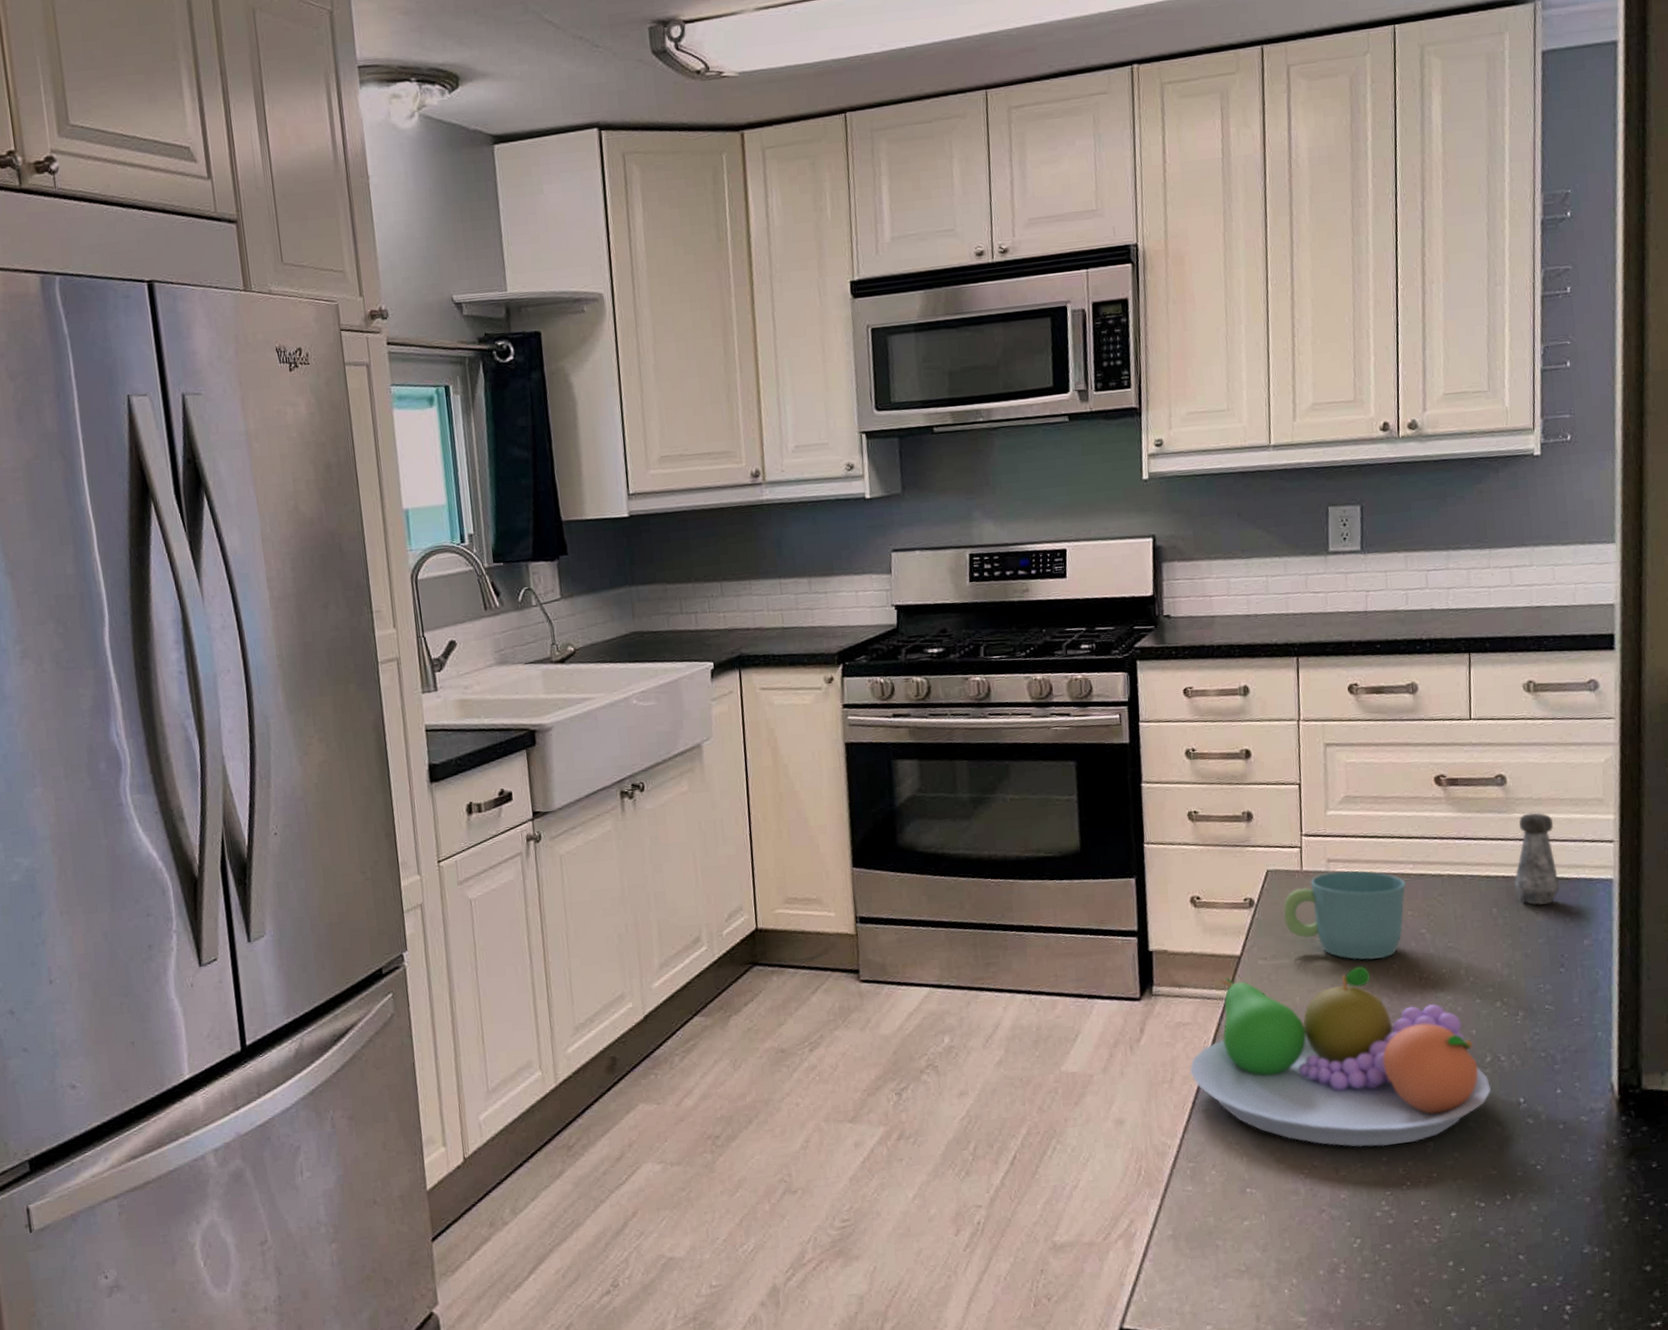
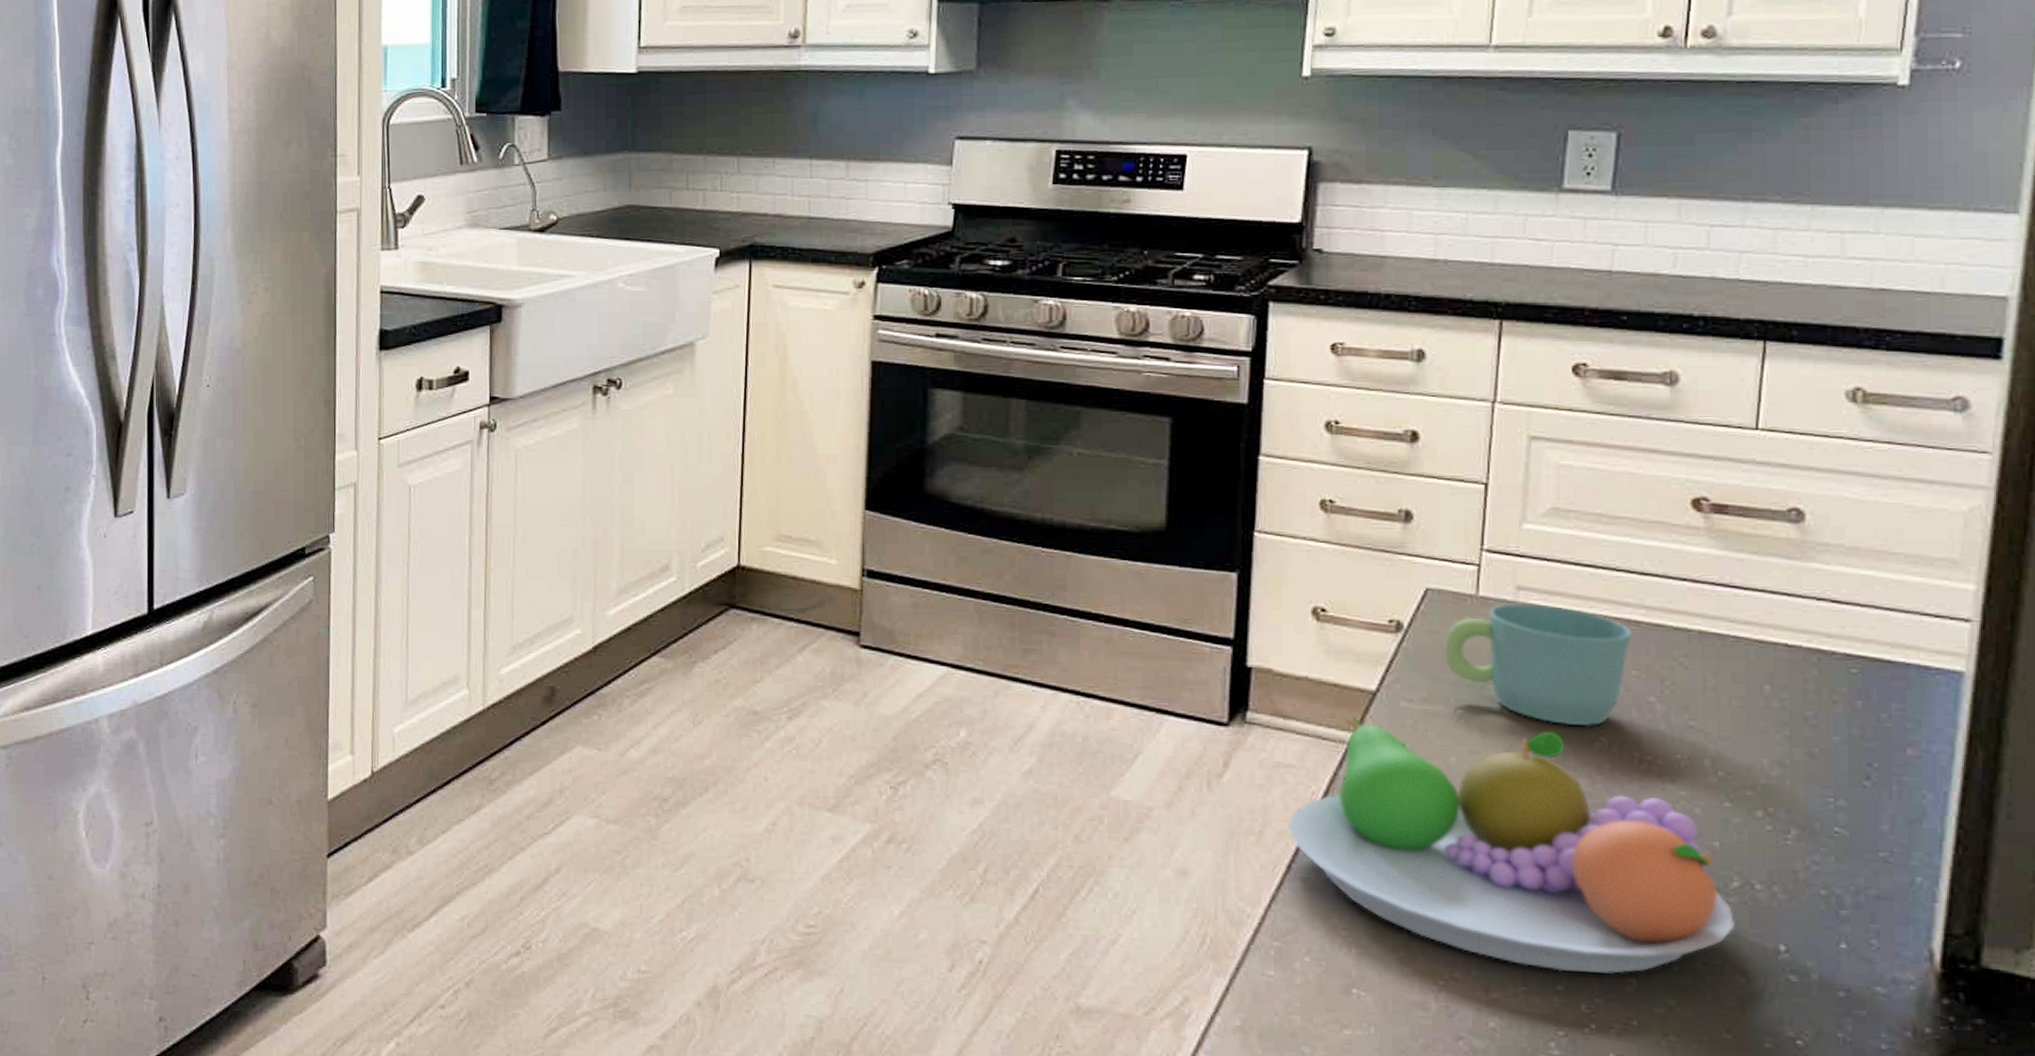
salt shaker: present [1513,812,1560,906] -> none [1801,565,1876,691]

